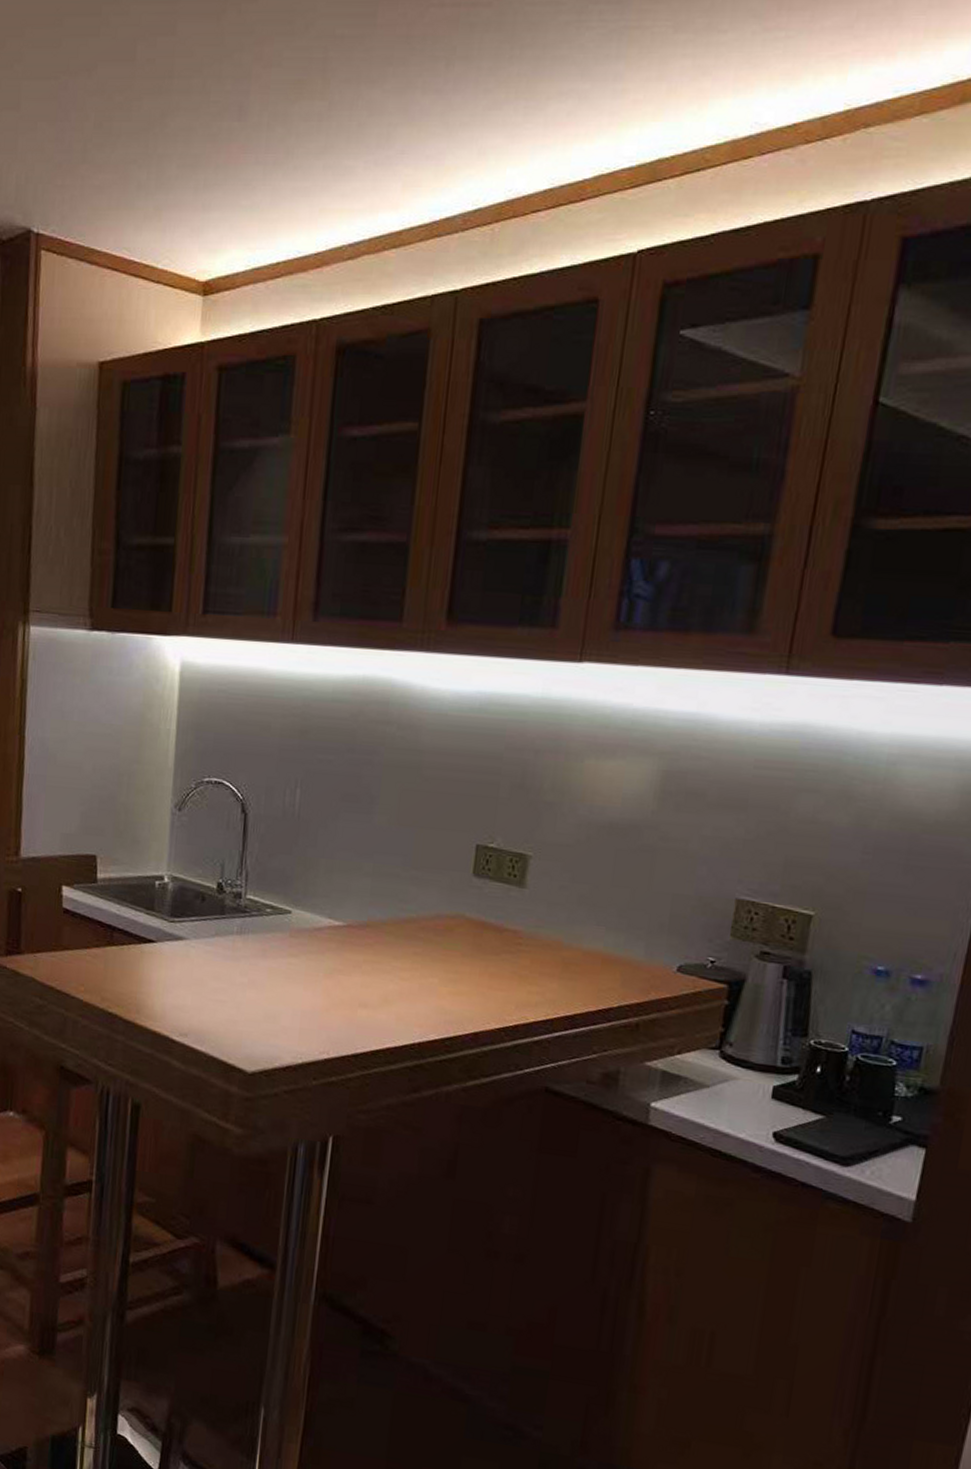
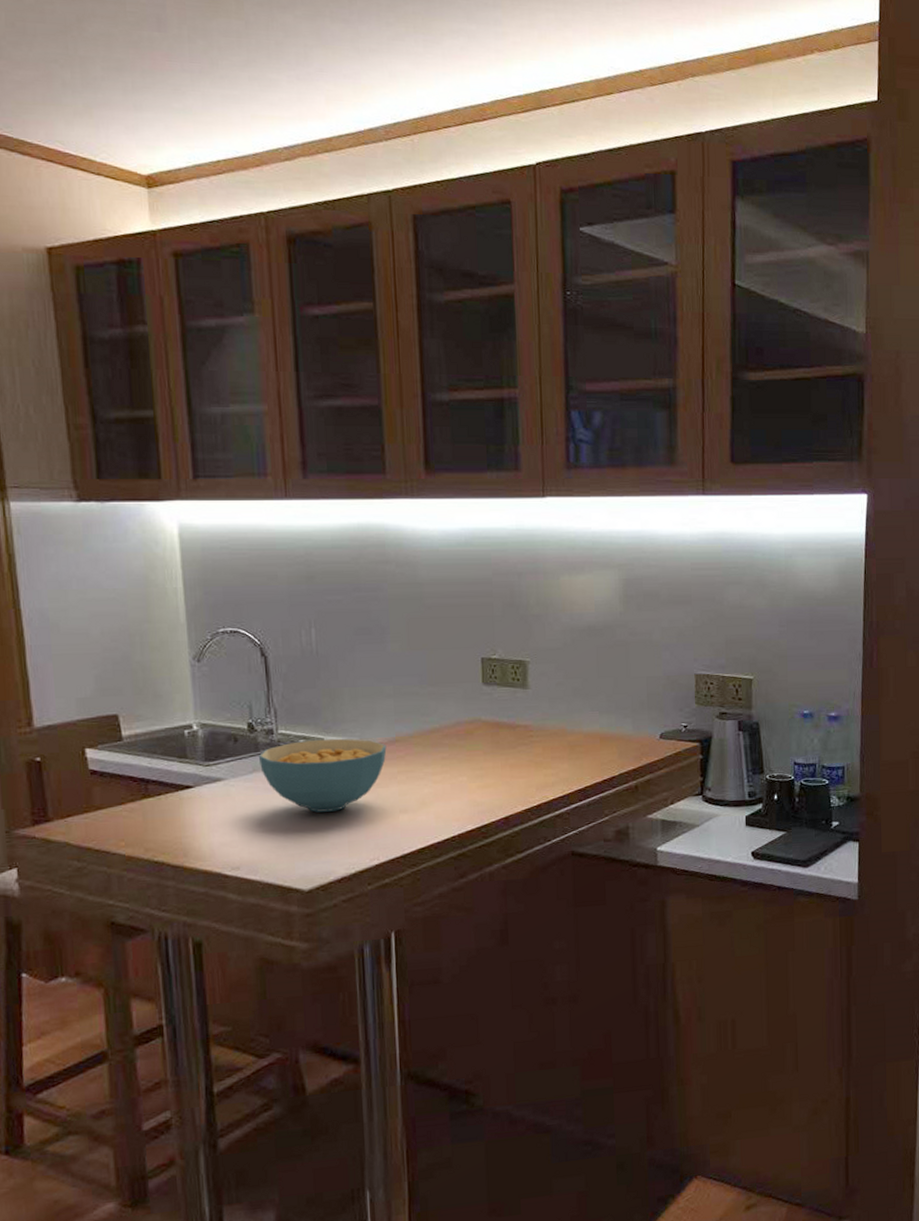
cereal bowl: none [222,910,356,993] -> present [258,738,387,813]

